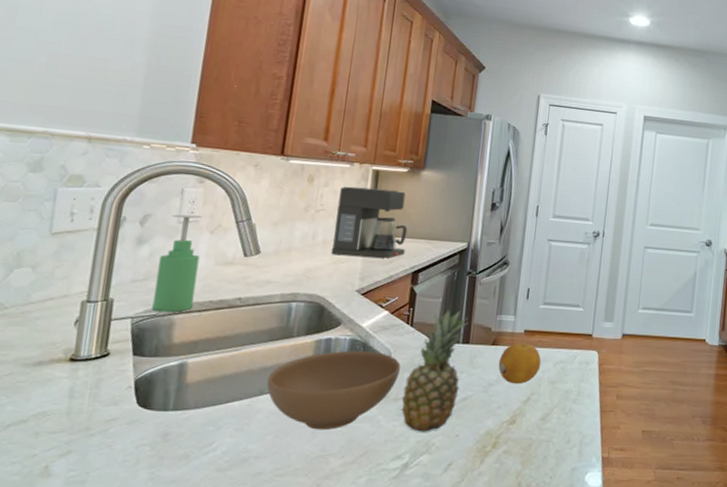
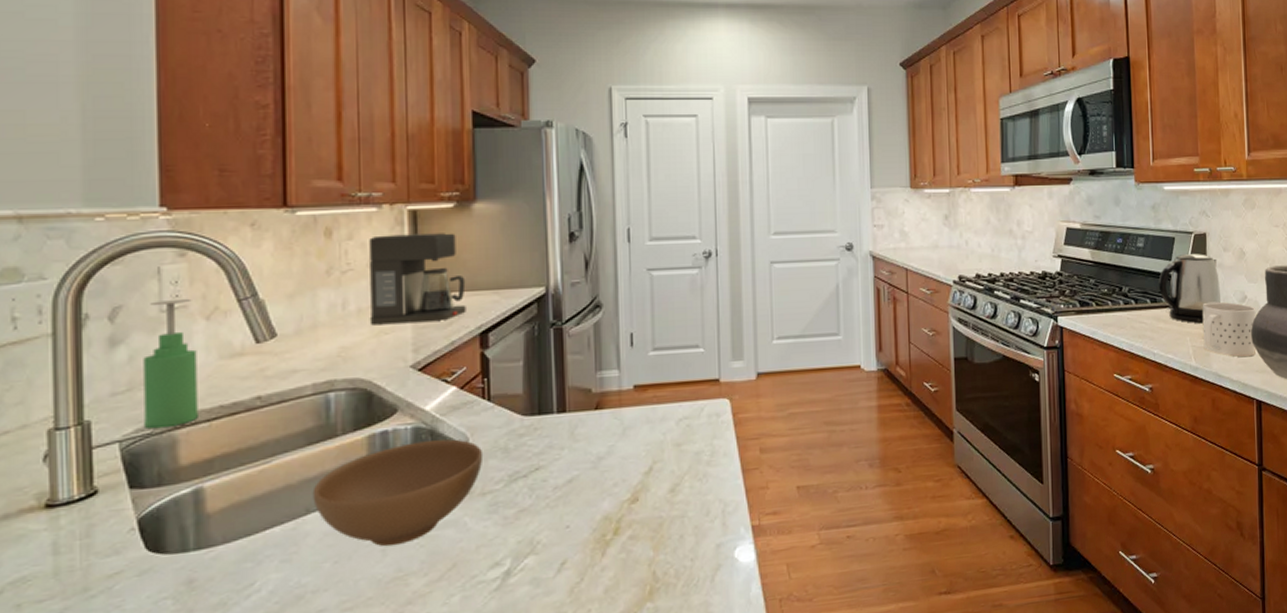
fruit: present [401,310,468,432] -> none [491,373,562,530]
fruit: present [498,342,541,384] -> none [606,400,661,454]

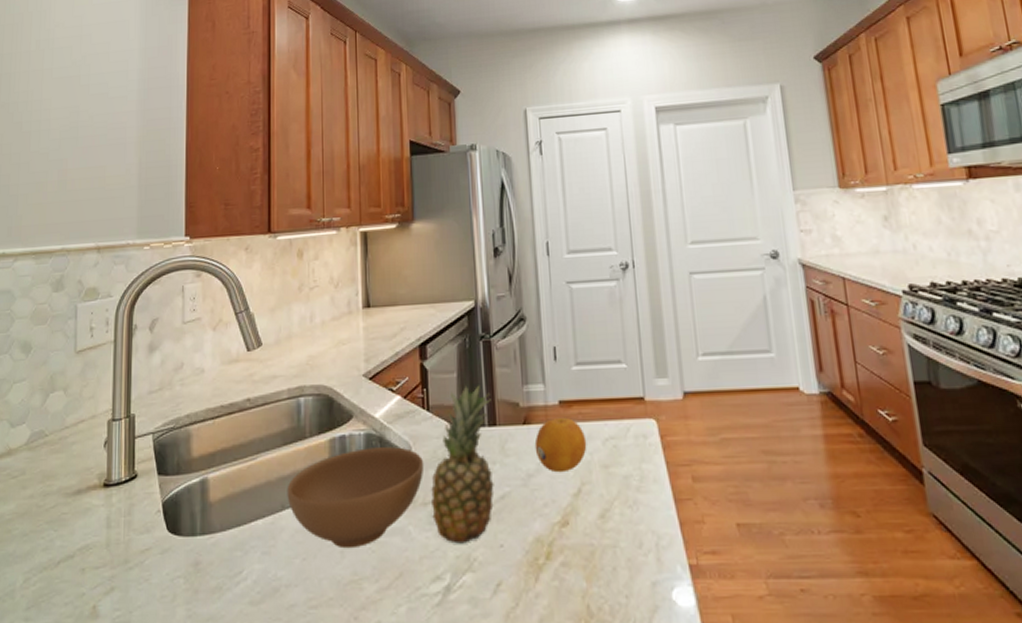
soap dispenser: present [143,298,198,430] -> none [170,312,206,424]
coffee maker: present [369,233,466,326] -> none [331,251,408,337]
fruit: none [491,373,562,530] -> present [431,385,495,544]
fruit: none [606,400,661,454] -> present [534,417,587,473]

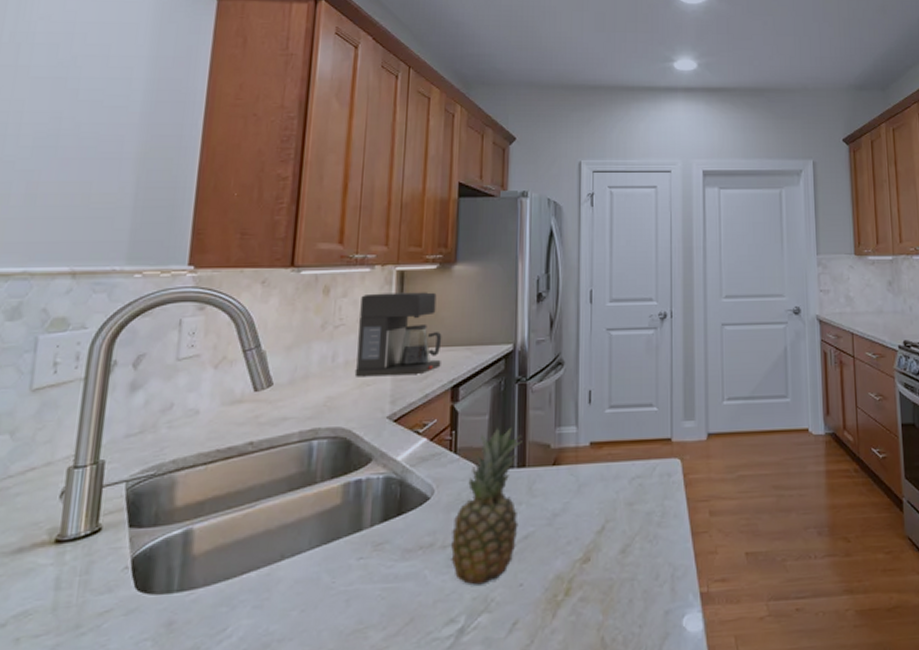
bowl: present [287,447,425,549] -> none [288,490,447,597]
coffee maker: none [331,251,408,337] -> present [354,292,442,377]
fruit: present [534,417,587,473] -> none [562,457,614,512]

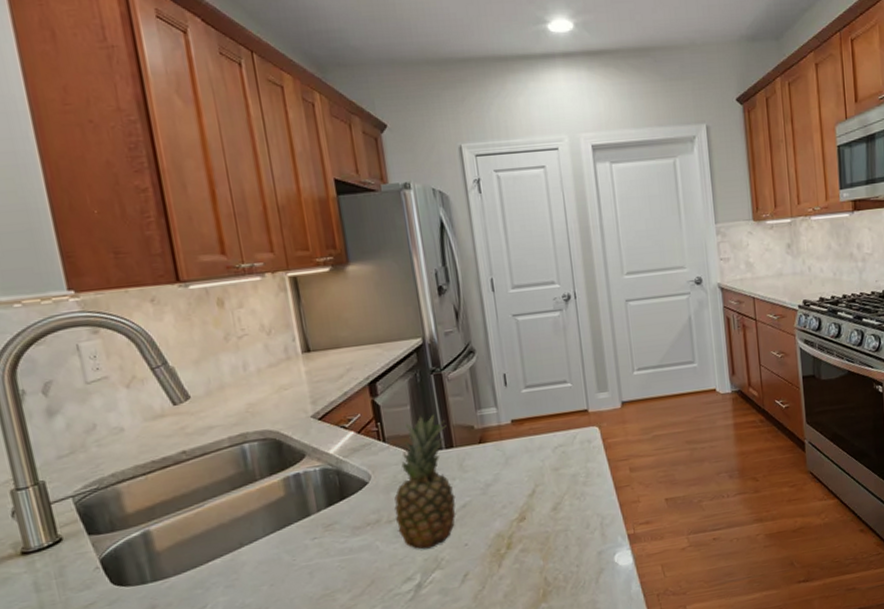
coffee maker: present [354,292,442,377] -> none [258,295,354,383]

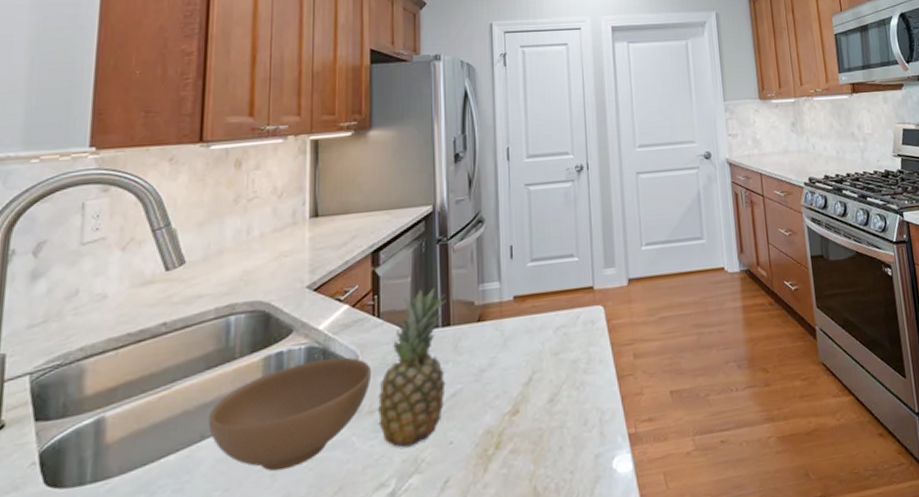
bowl: none [242,476,386,570] -> present [208,357,372,472]

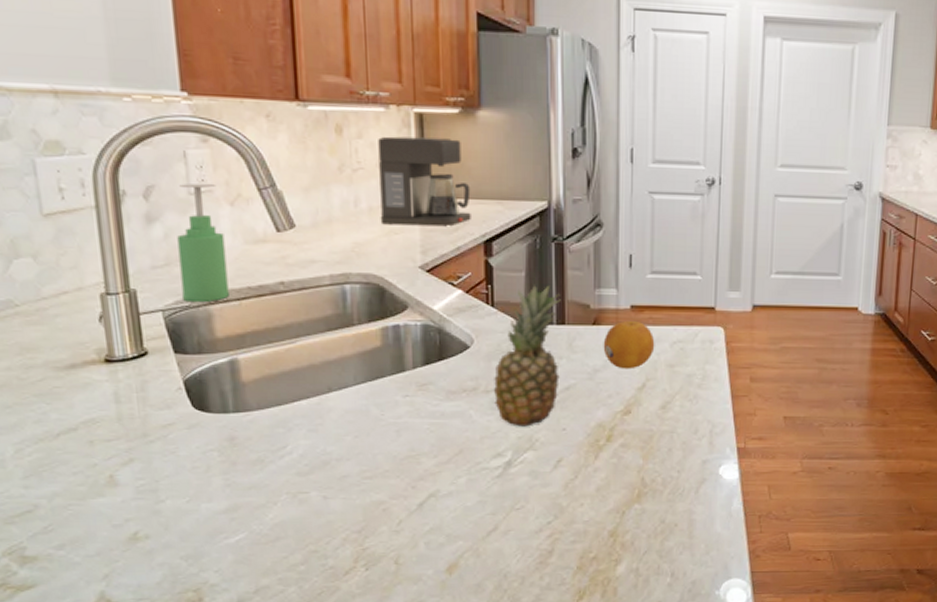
soap dispenser: none [55,230,111,361] -> present [177,183,229,303]
bowl: present [208,357,372,472] -> none [333,338,487,429]
coffee maker: none [271,159,360,249] -> present [378,136,471,227]
fruit: none [488,311,539,365] -> present [603,320,655,369]

